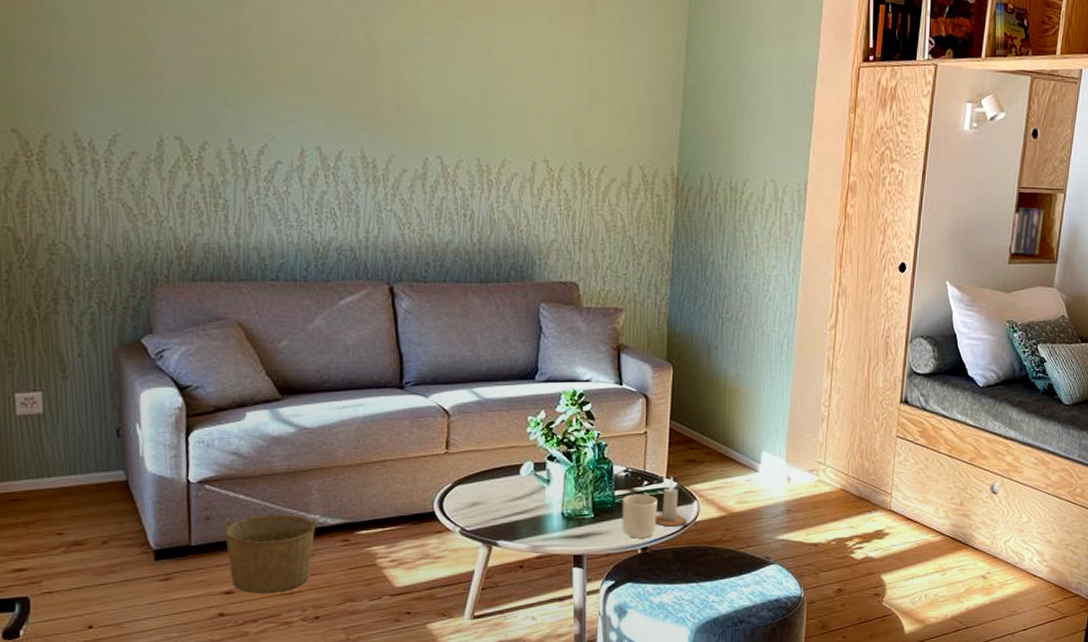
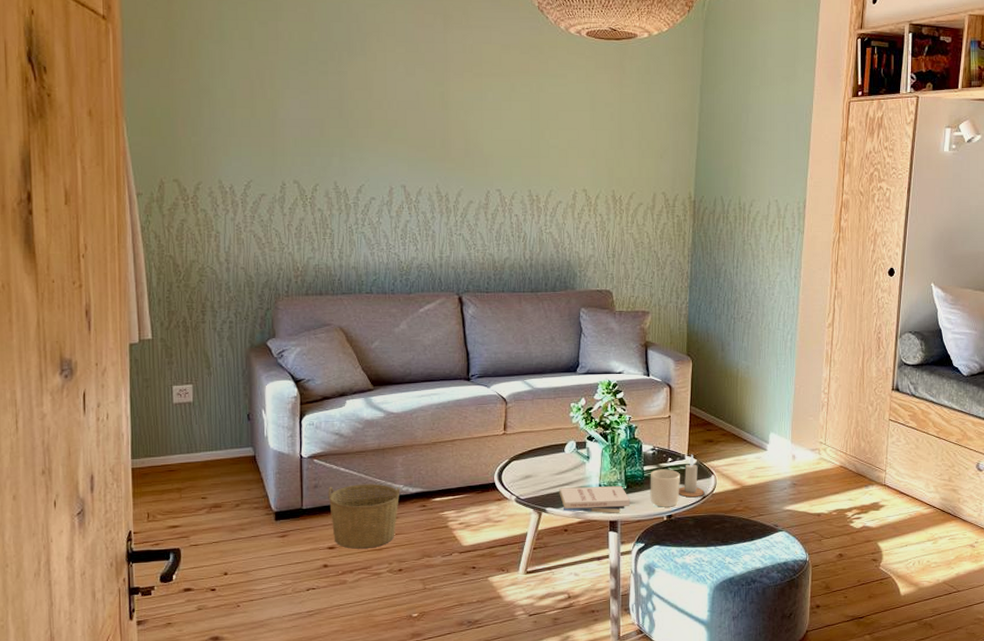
books: none [513,514,599,546] -> present [559,486,631,513]

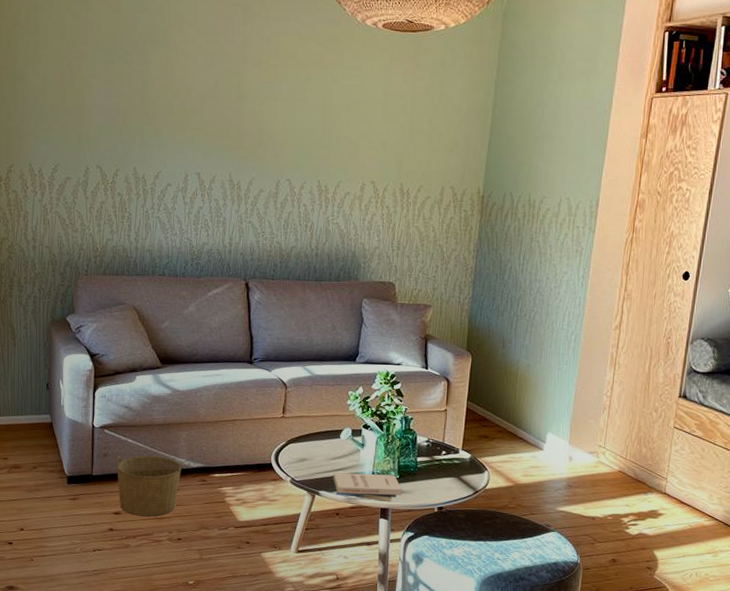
mug: present [650,469,680,507] -> none [422,461,453,499]
candle: present [678,454,705,498] -> none [450,448,477,492]

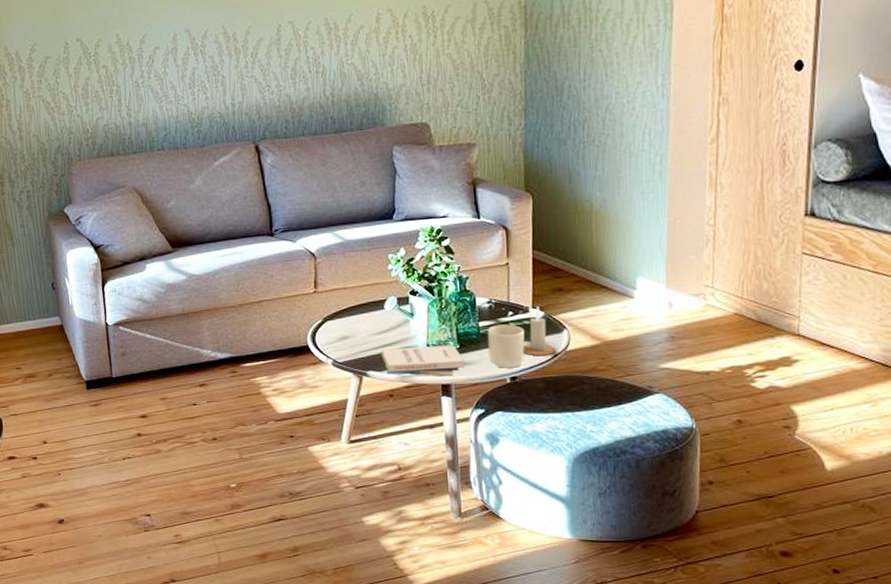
basket: present [116,455,183,517] -> none [135,350,209,417]
mug: none [422,461,453,499] -> present [487,324,525,368]
candle: none [450,448,477,492] -> present [522,306,556,356]

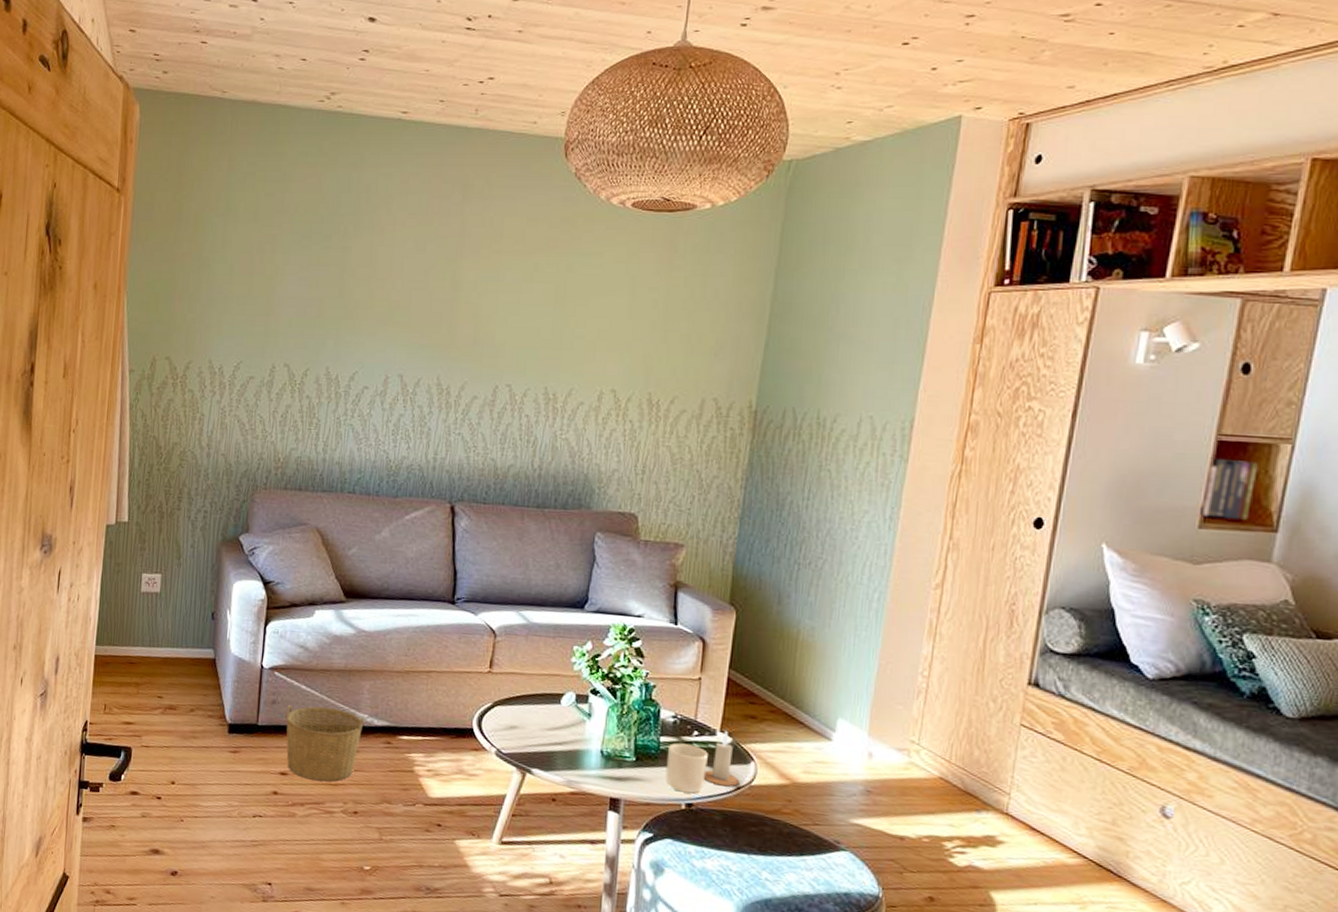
basket: none [135,350,209,417] -> present [285,704,365,782]
books: present [380,345,466,376] -> none [549,747,640,790]

